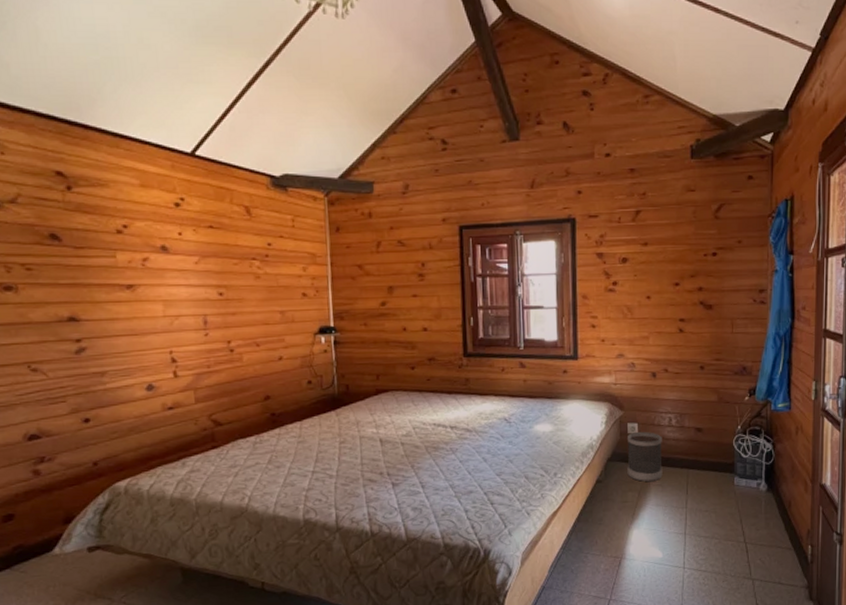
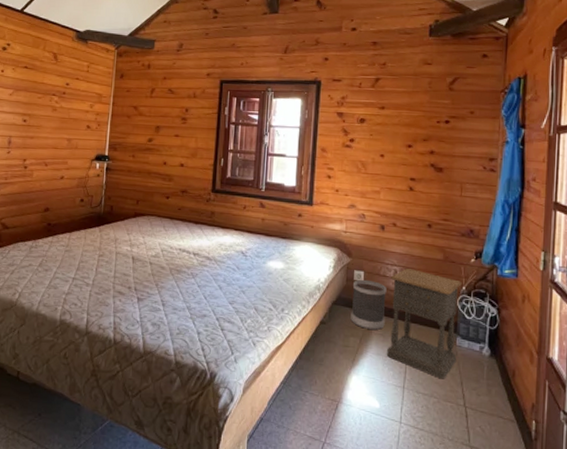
nightstand: none [666,414,737,520] -> present [387,268,462,379]

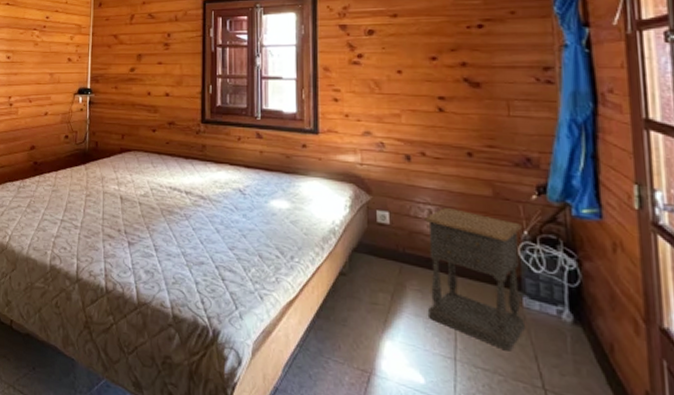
wastebasket: present [350,279,387,331] -> none [377,221,422,285]

